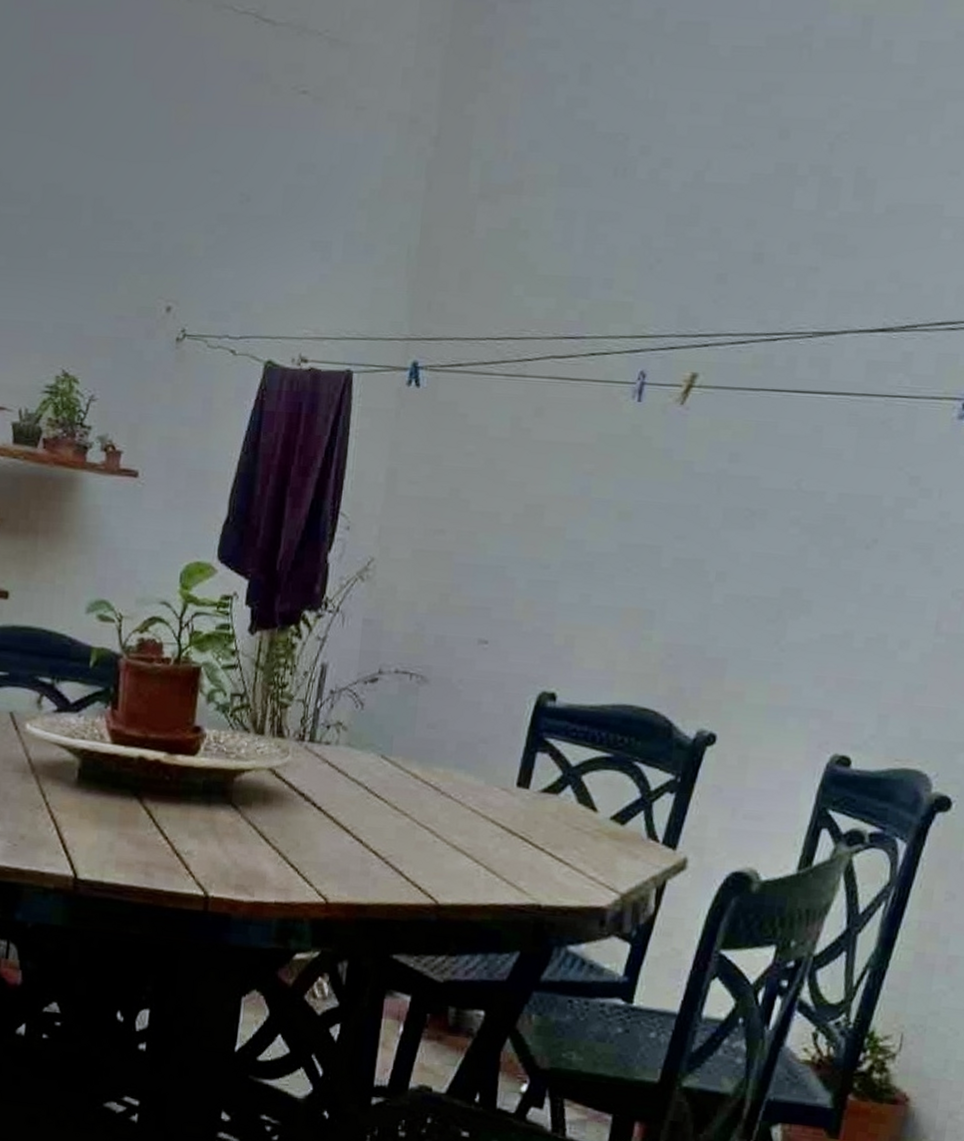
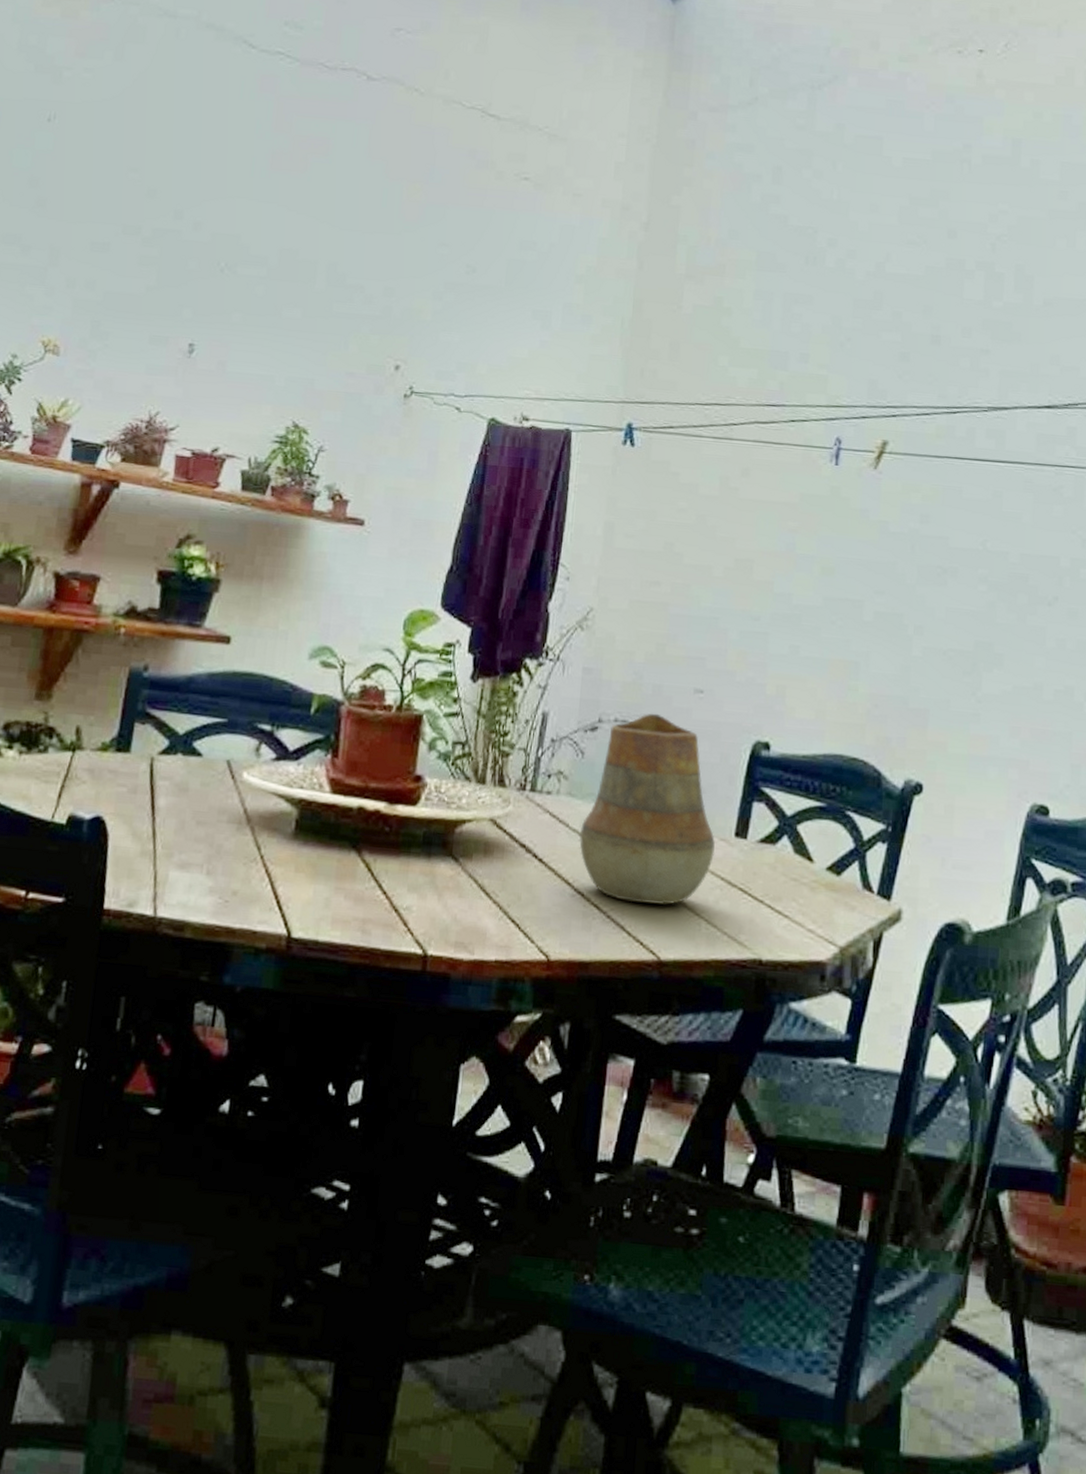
pitcher: none [358,664,496,852] -> present [579,713,715,905]

